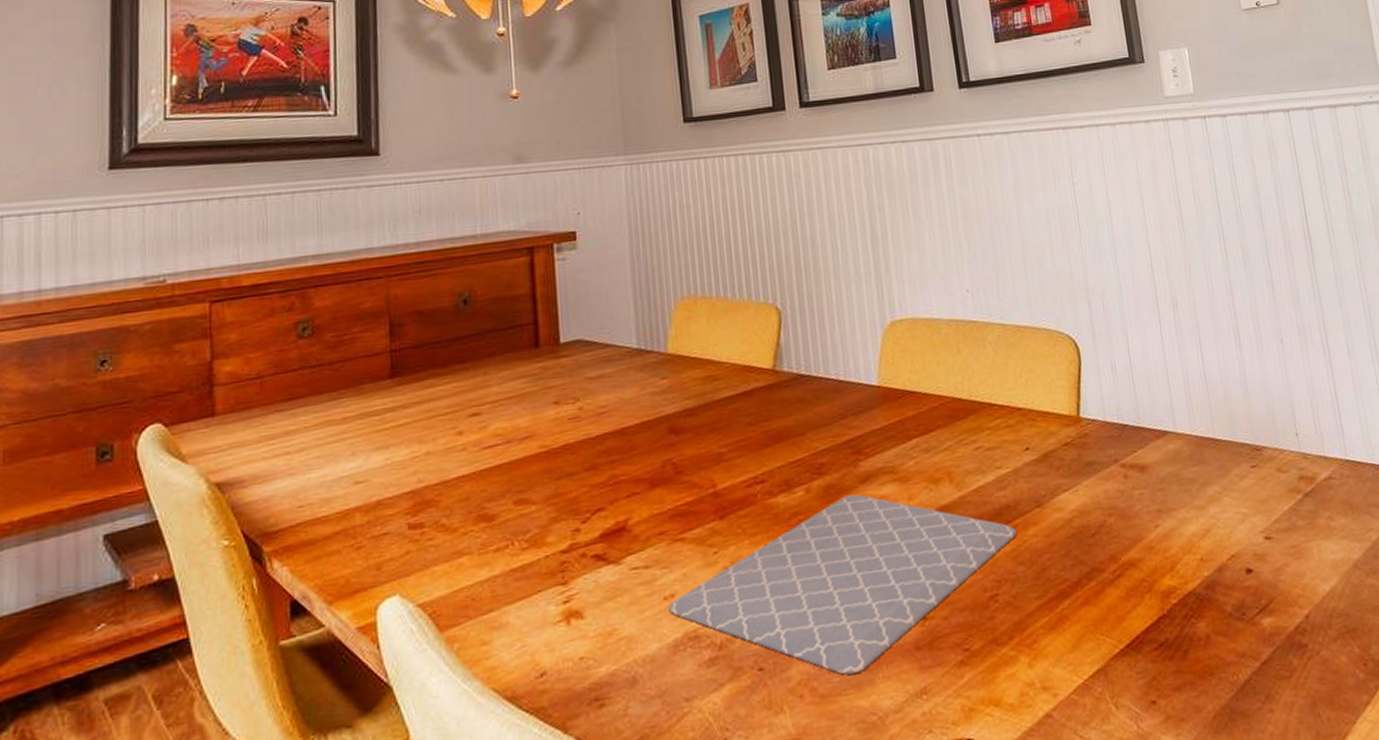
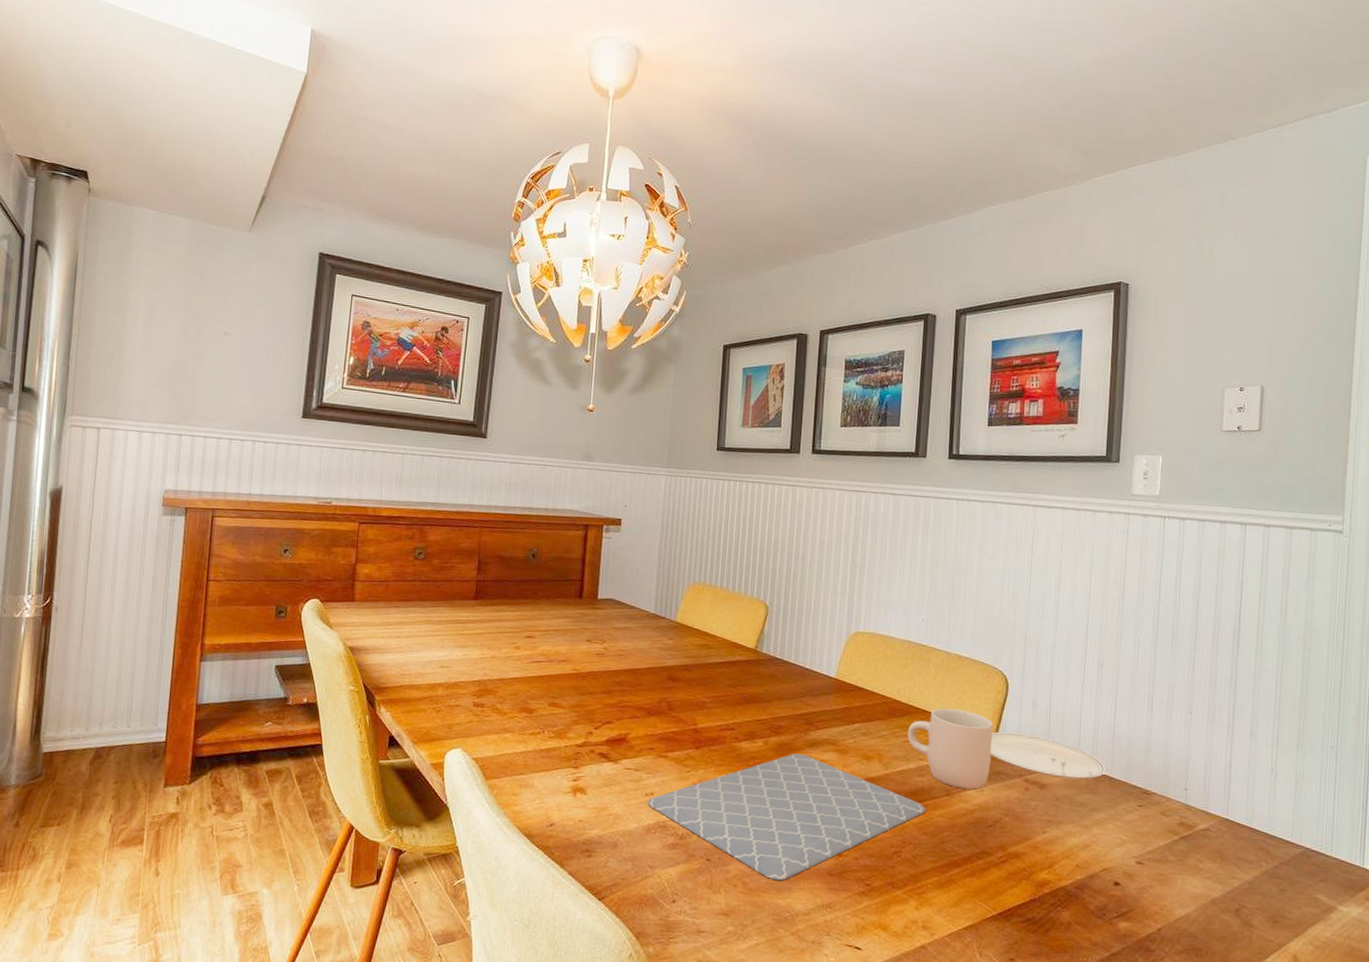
mug: none [976,393,1081,495] -> present [907,708,993,790]
plate: none [1072,407,1208,455] -> present [990,732,1106,780]

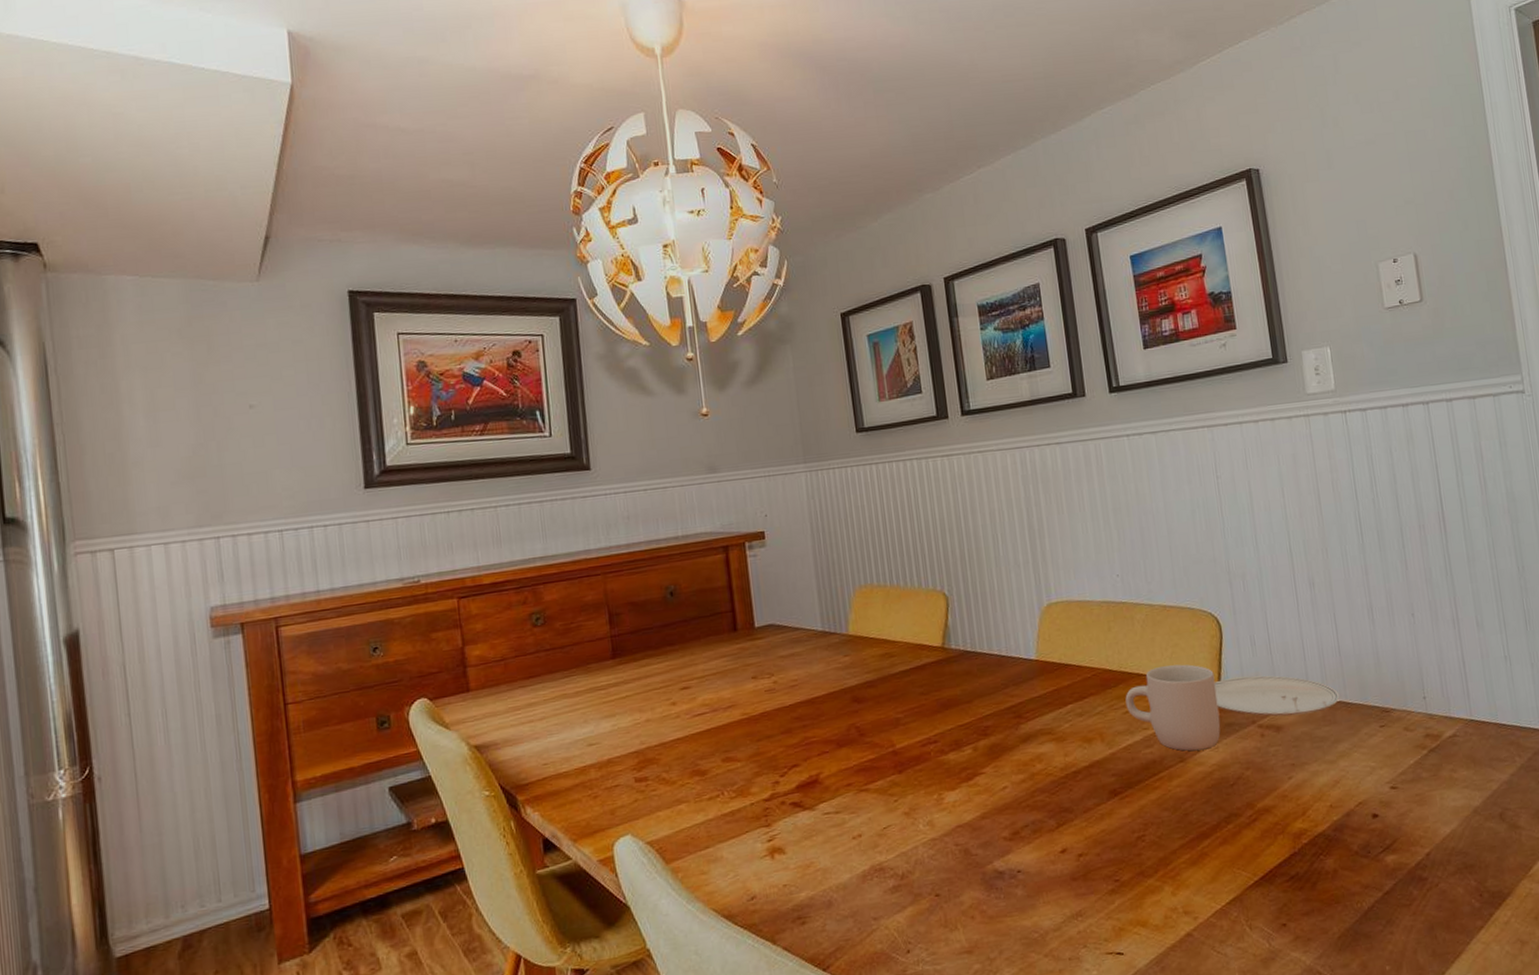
placemat: present [648,753,926,881] -> none [857,752,1162,901]

